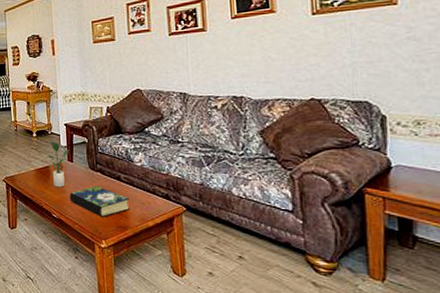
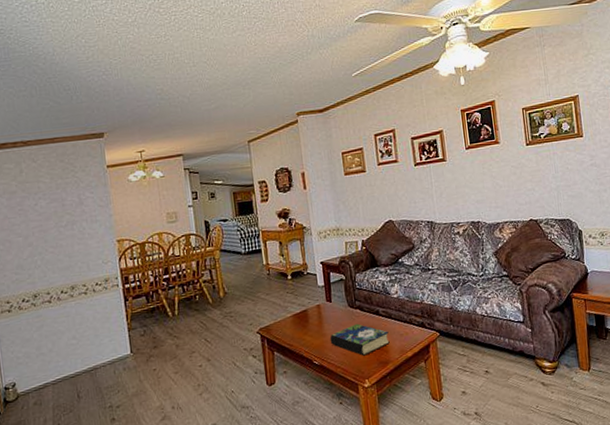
potted plant: present [46,140,70,188] -> none [303,281,328,332]

